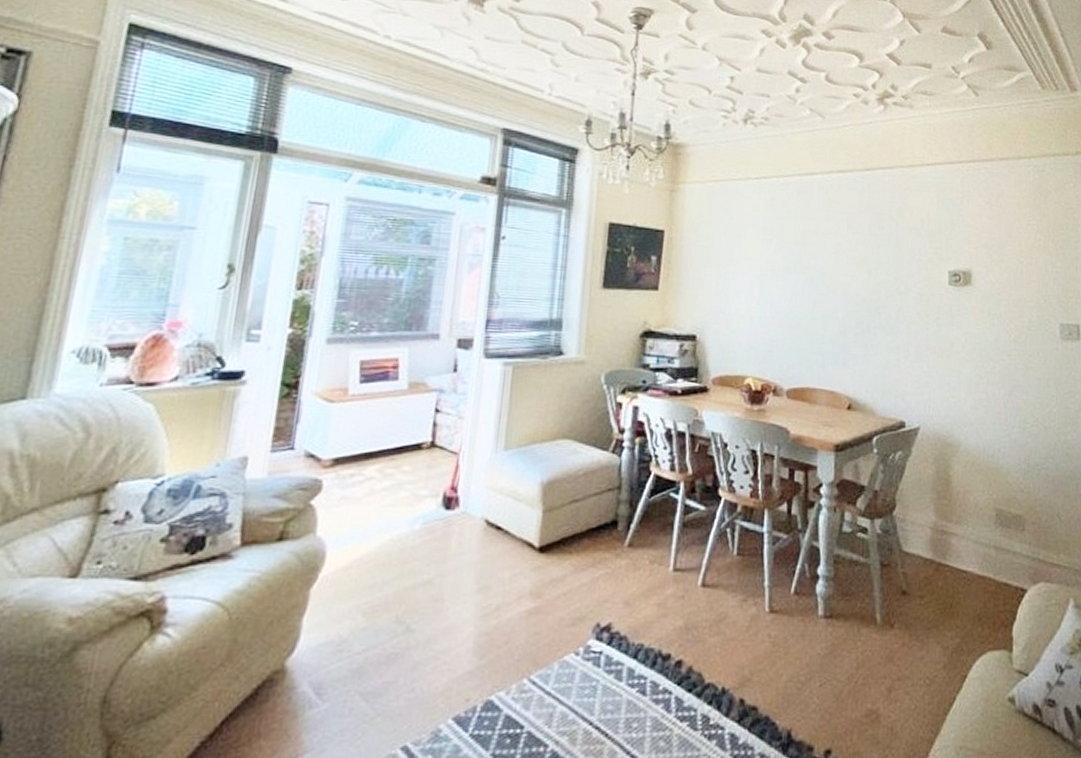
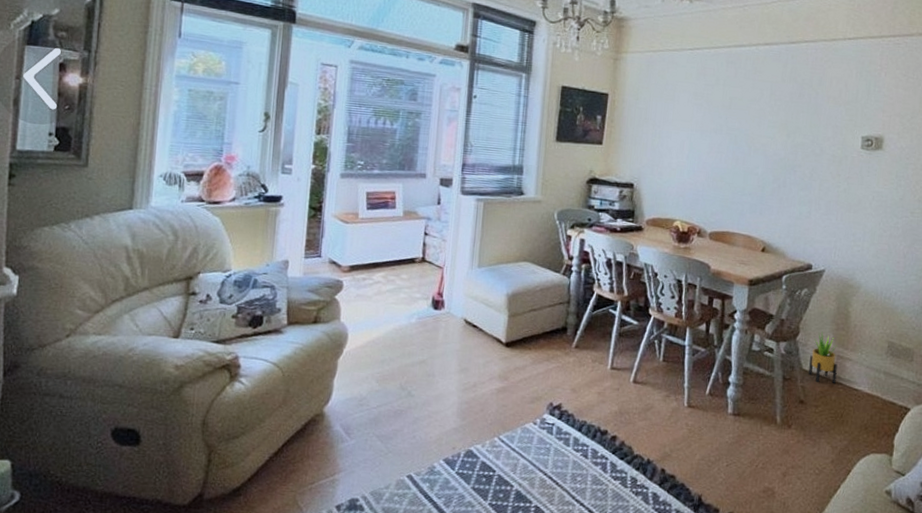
potted plant: none [910,502,942,567] -> present [808,331,838,384]

